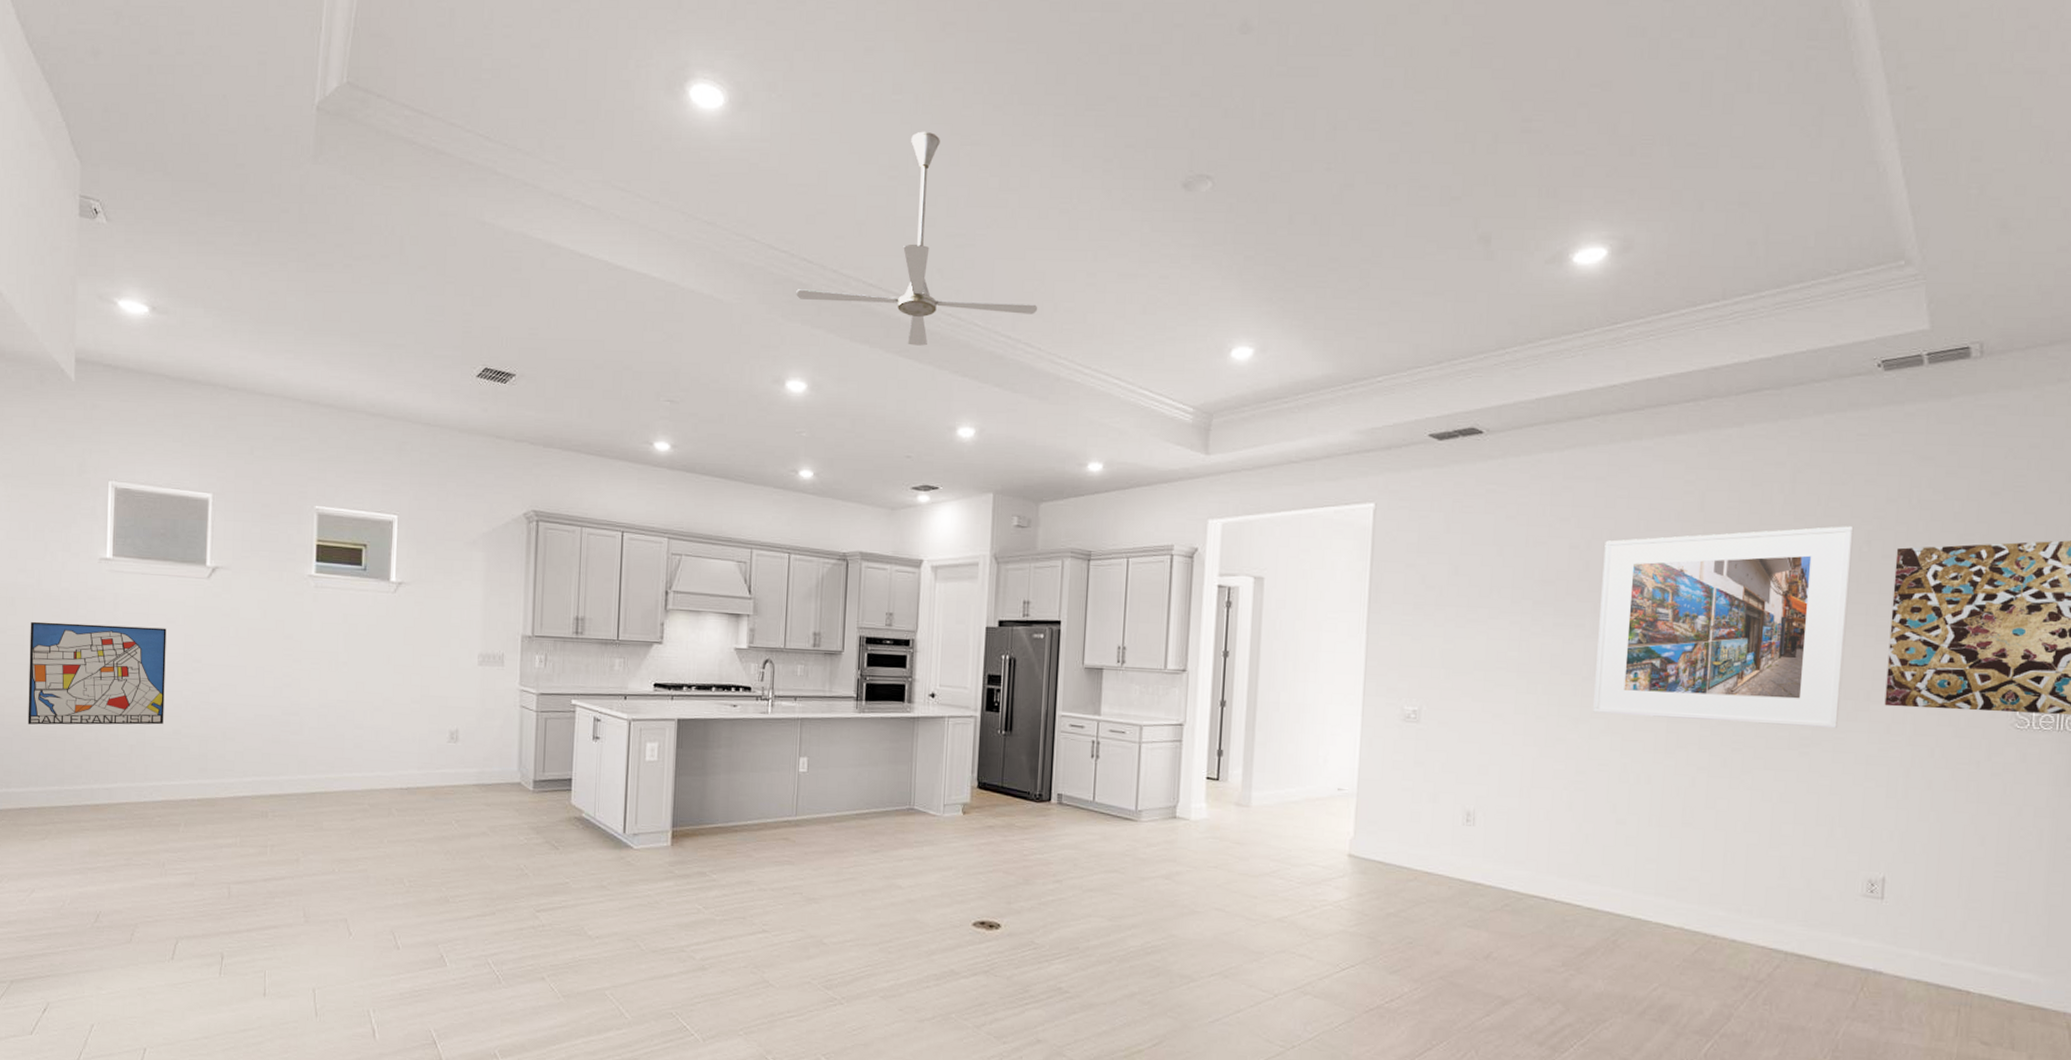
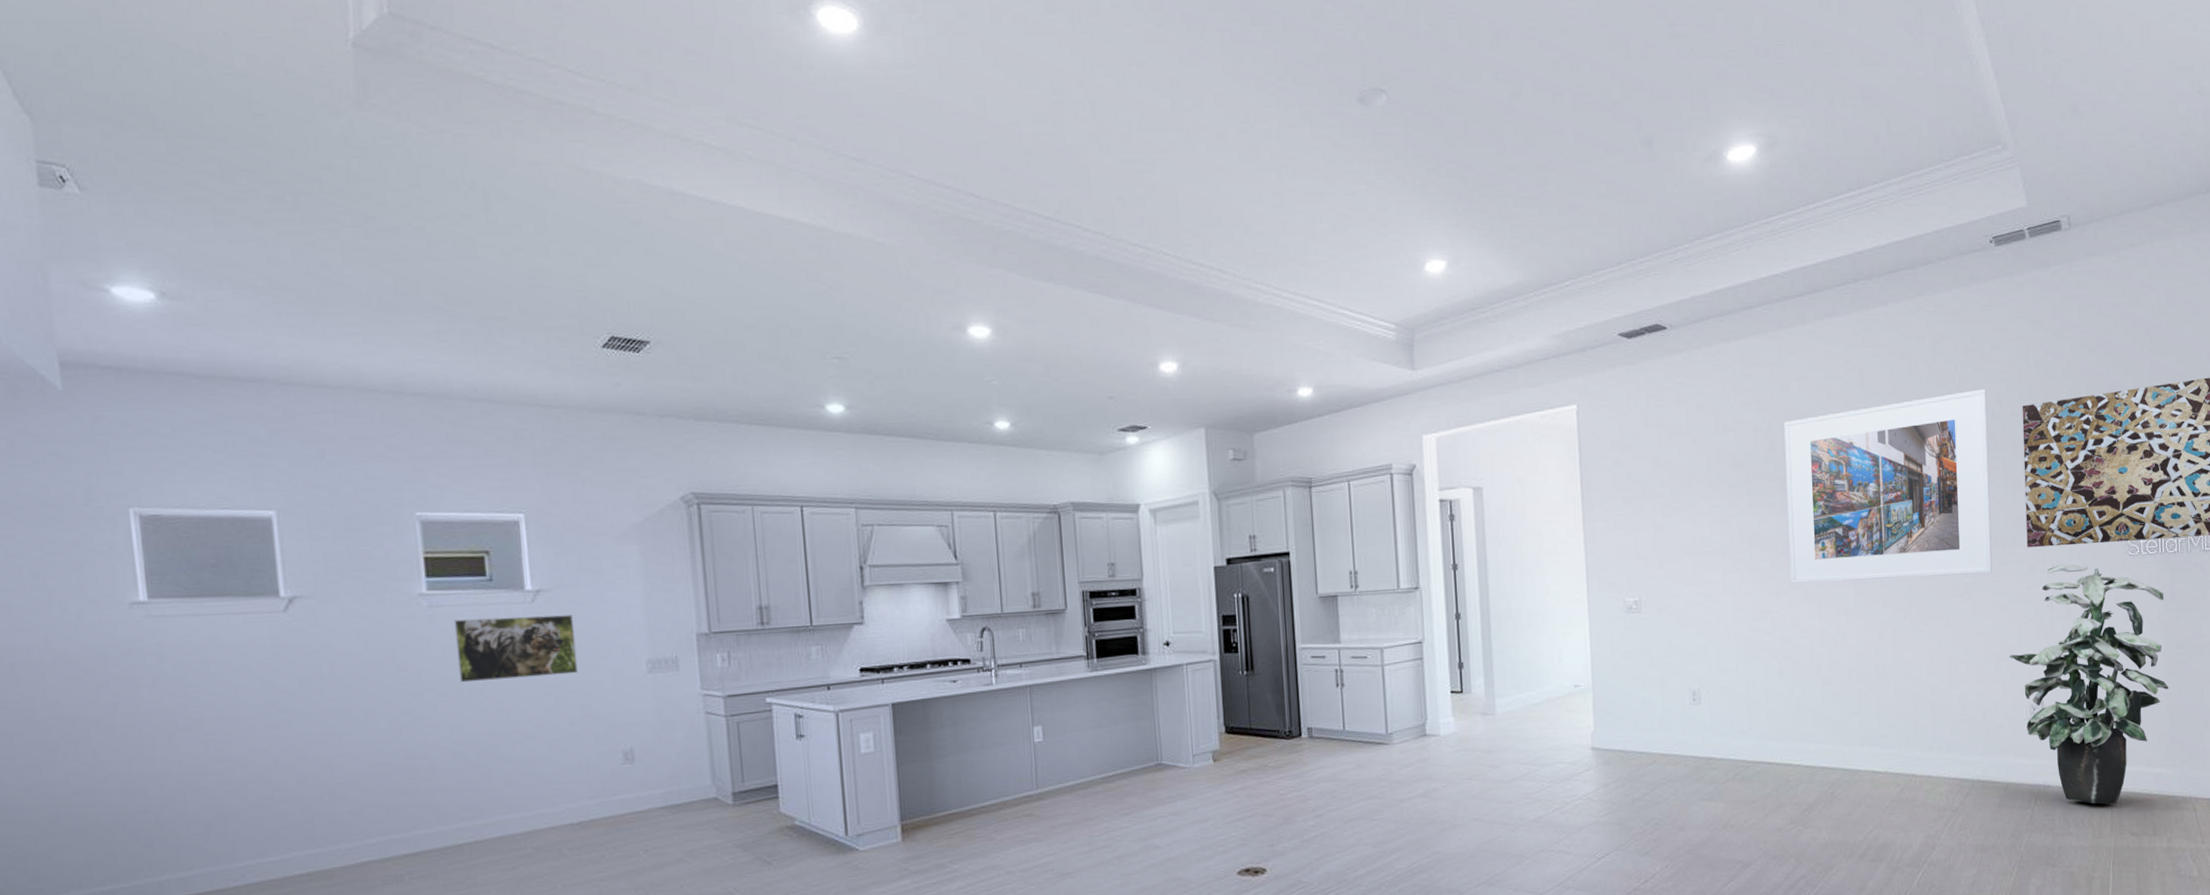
wall art: present [27,621,167,725] -> none [41,677,248,816]
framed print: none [330,601,425,659] -> present [453,614,578,683]
ceiling fan: present [796,131,1038,346] -> none [966,52,1228,280]
indoor plant: none [1847,729,2057,1006] -> present [2008,564,2169,805]

